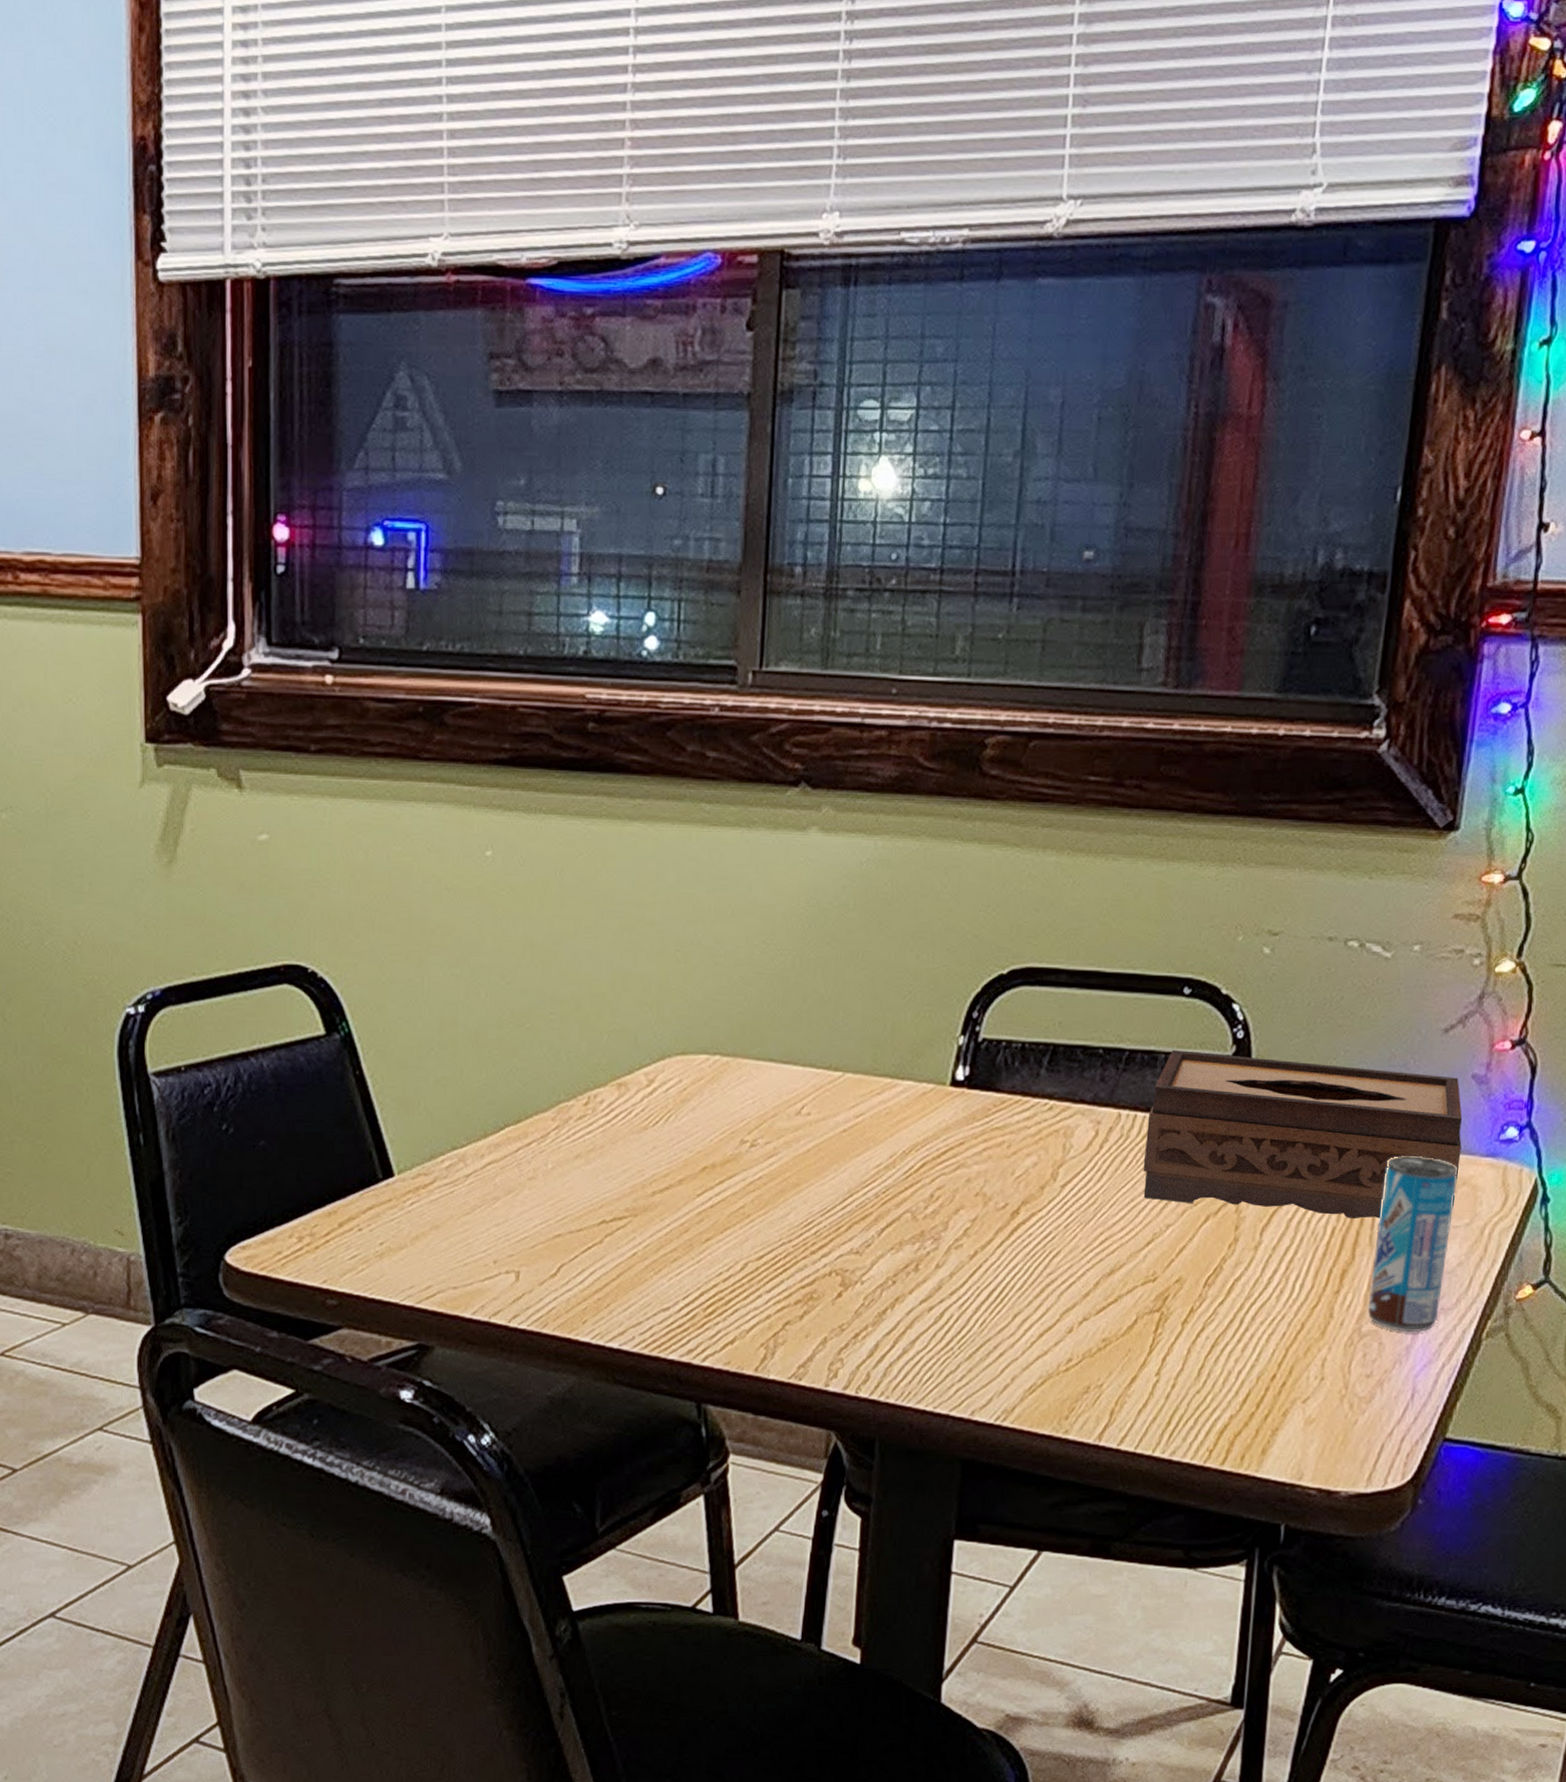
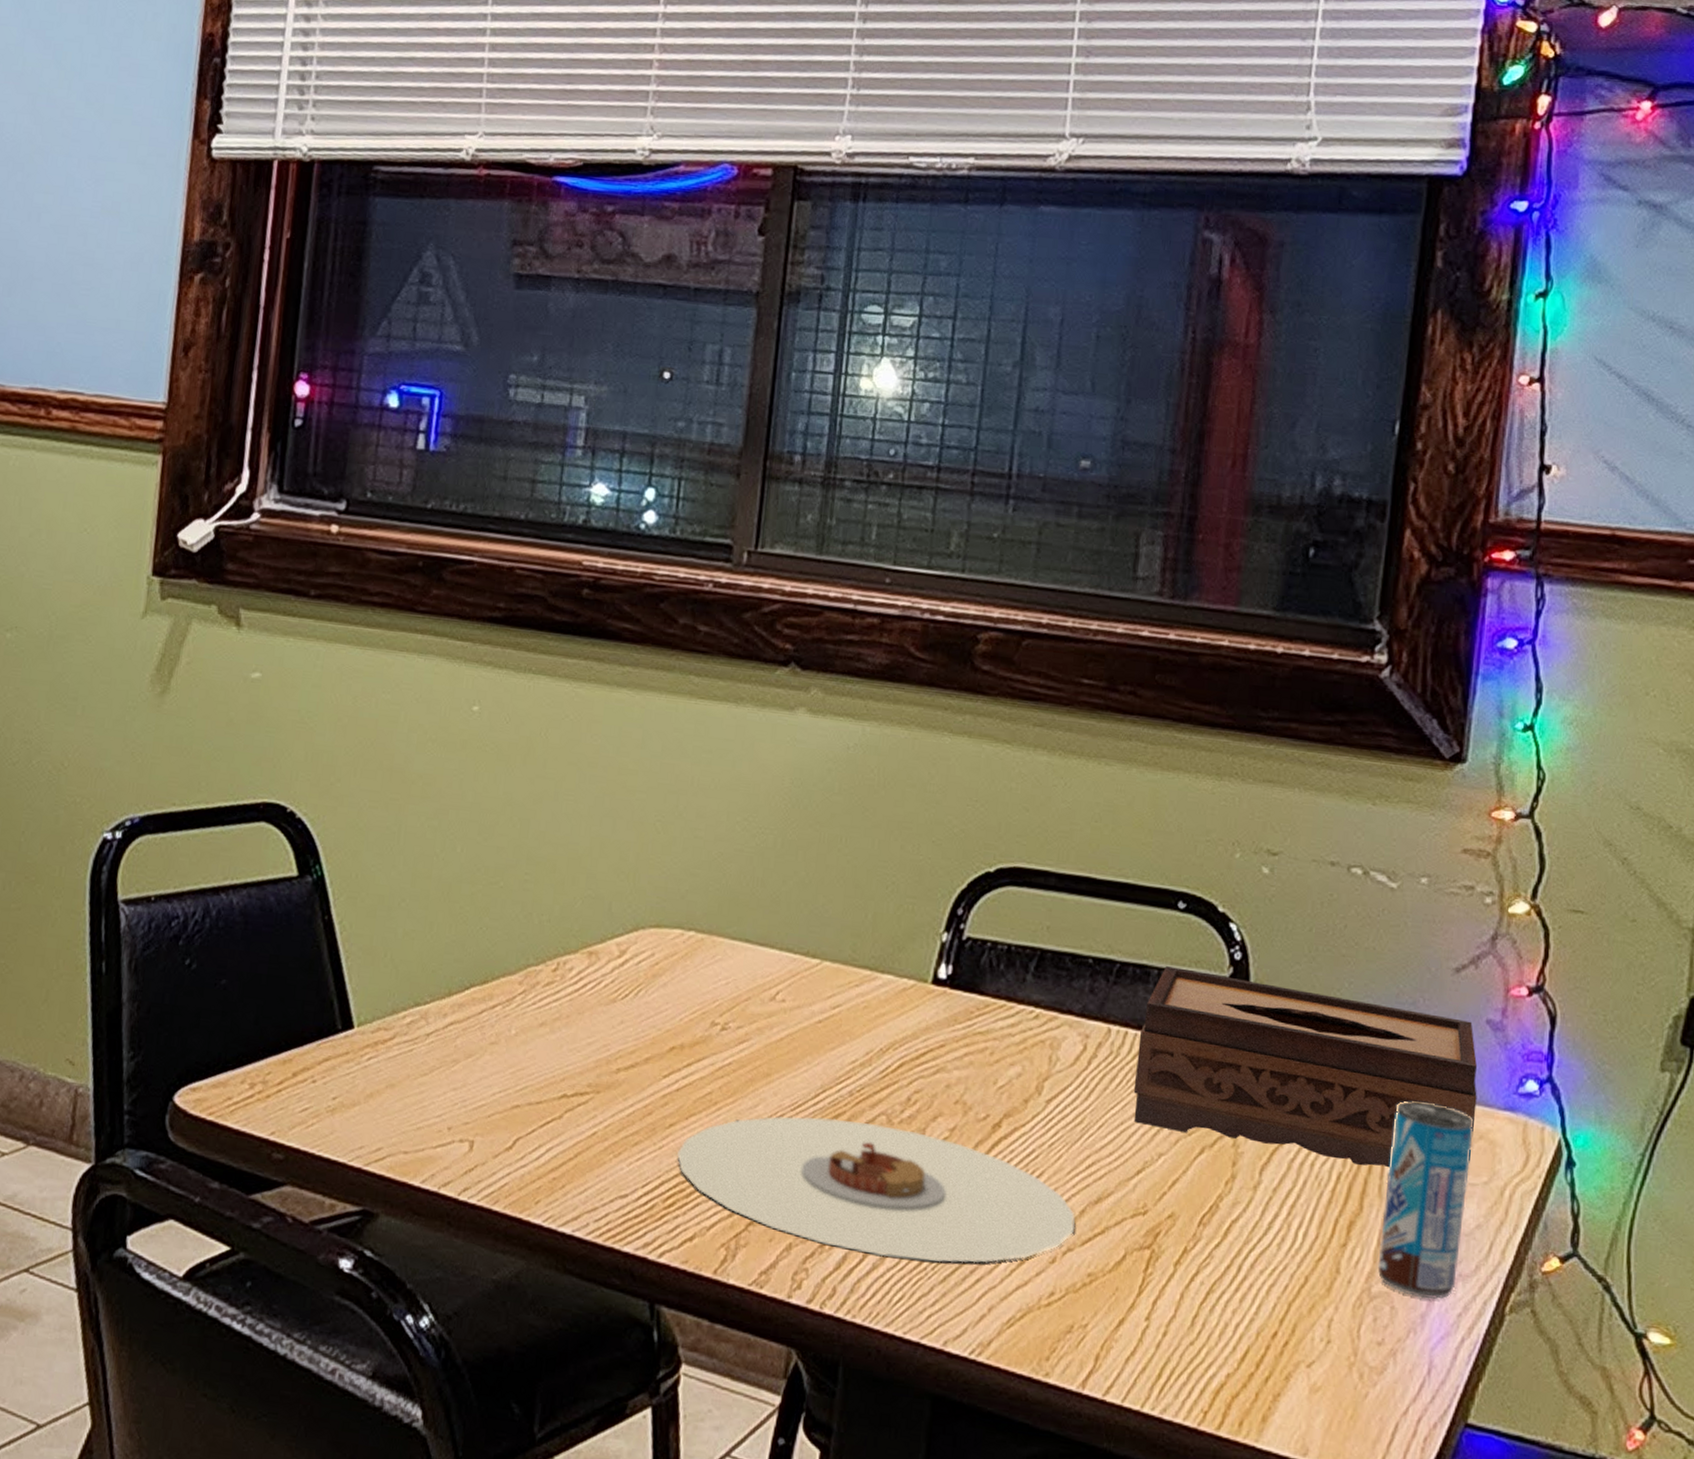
plate: none [715,1219,1090,1342] -> present [677,1116,1076,1263]

